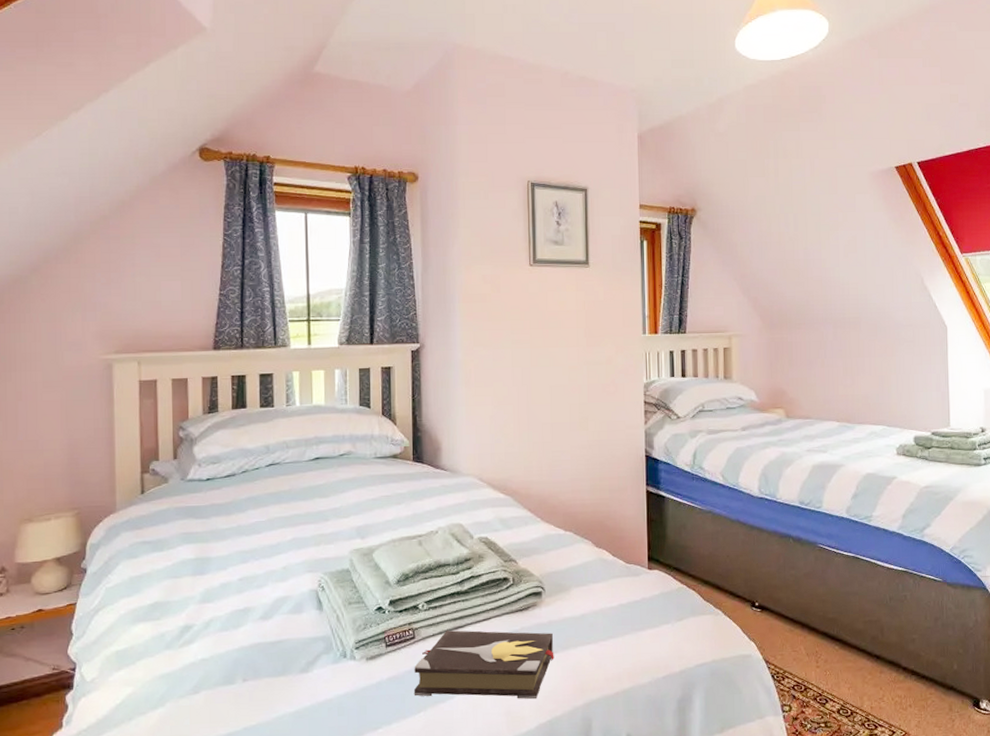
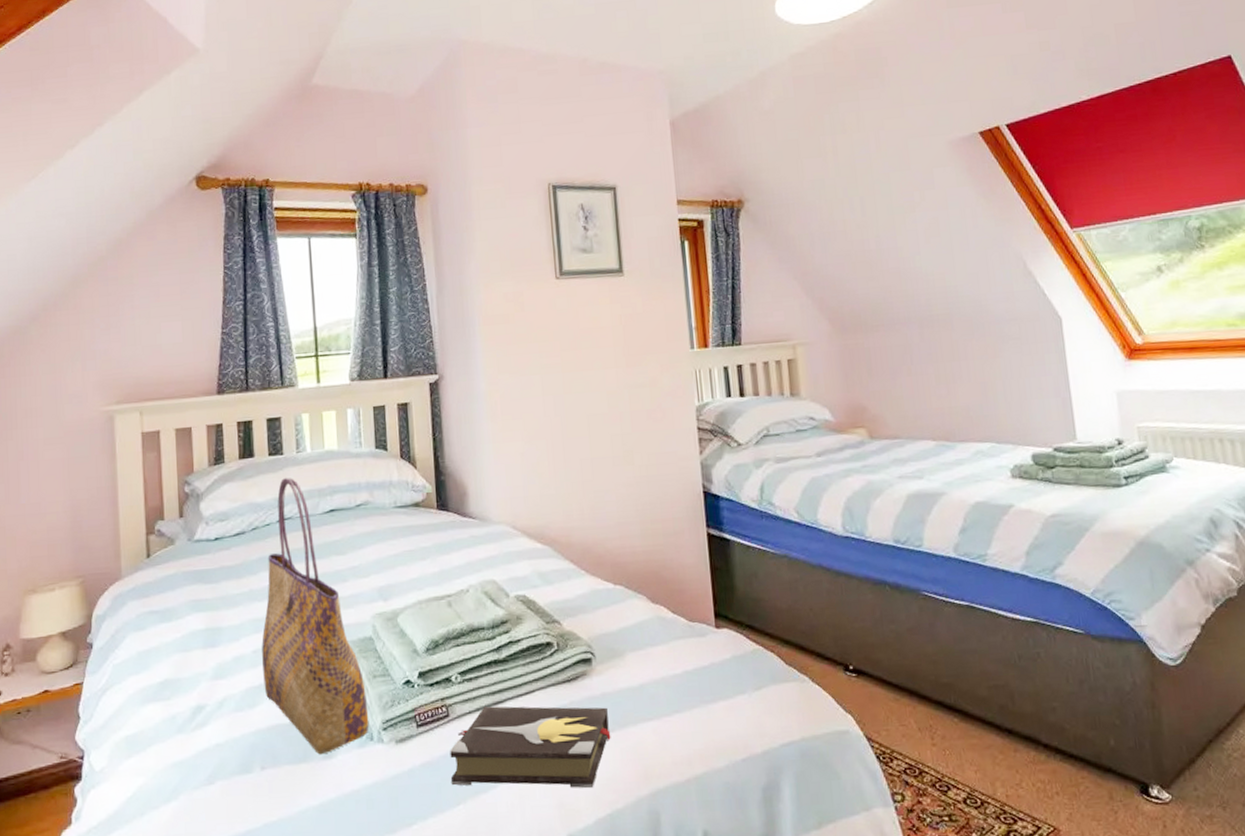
tote bag: none [247,427,343,669] -> present [261,477,369,755]

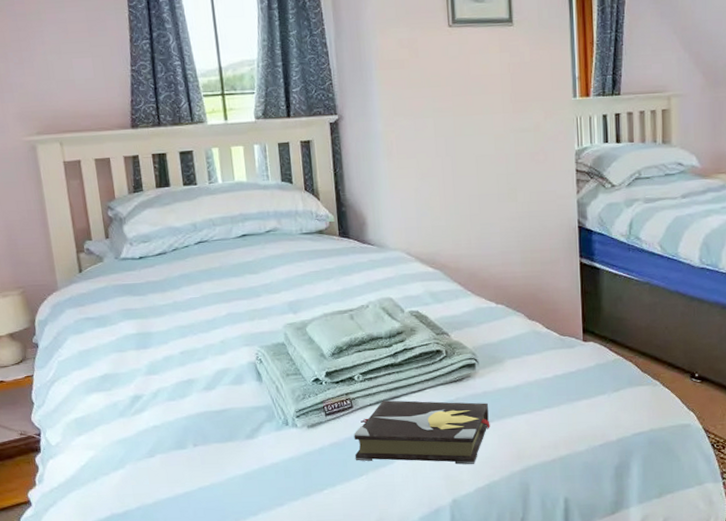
tote bag: present [261,477,369,755] -> none [187,205,285,436]

